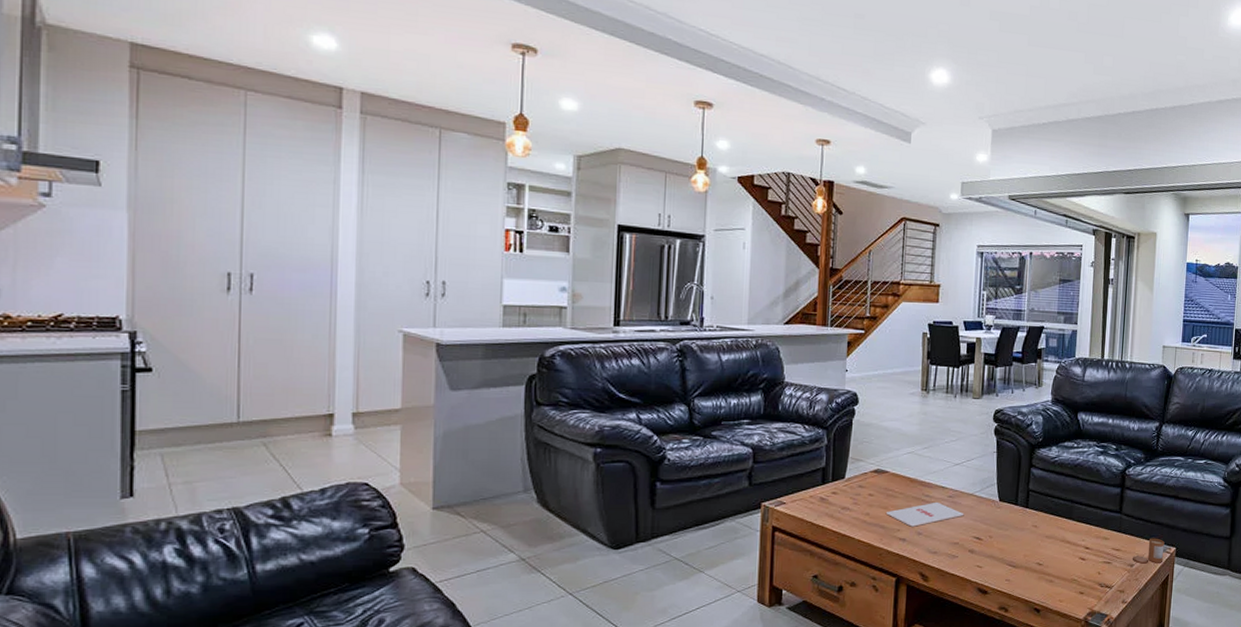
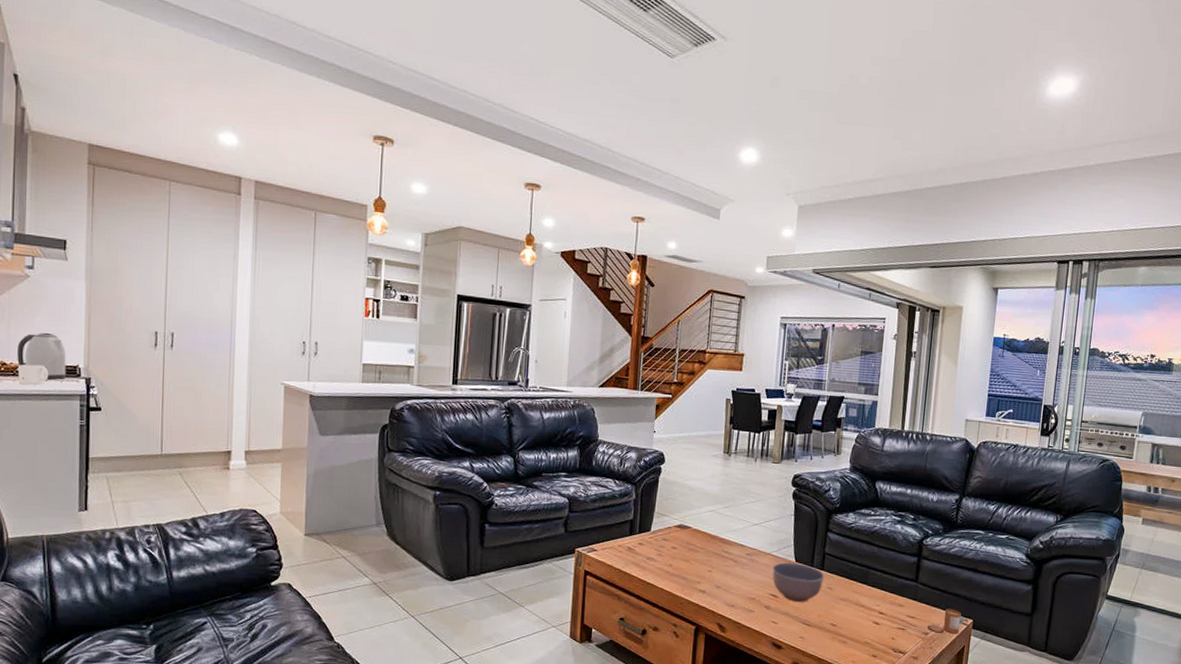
kettle: none [28,276,101,335] -> present [17,332,66,380]
mug: none [28,316,75,344] -> present [17,364,49,386]
magazine: present [885,501,964,527] -> none [687,558,761,581]
bowl: none [975,502,1029,543] -> present [772,562,825,602]

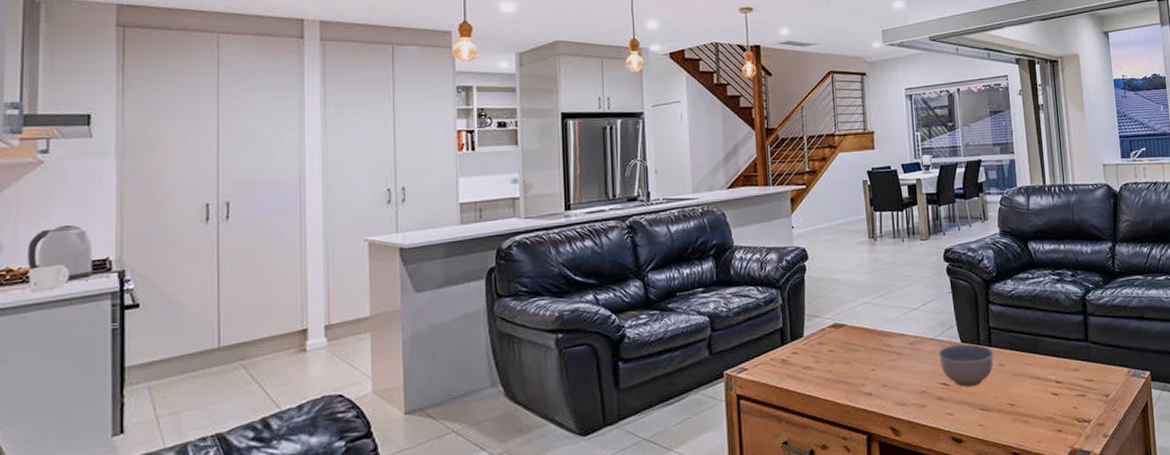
candle: present [928,608,962,634] -> none [1107,363,1139,393]

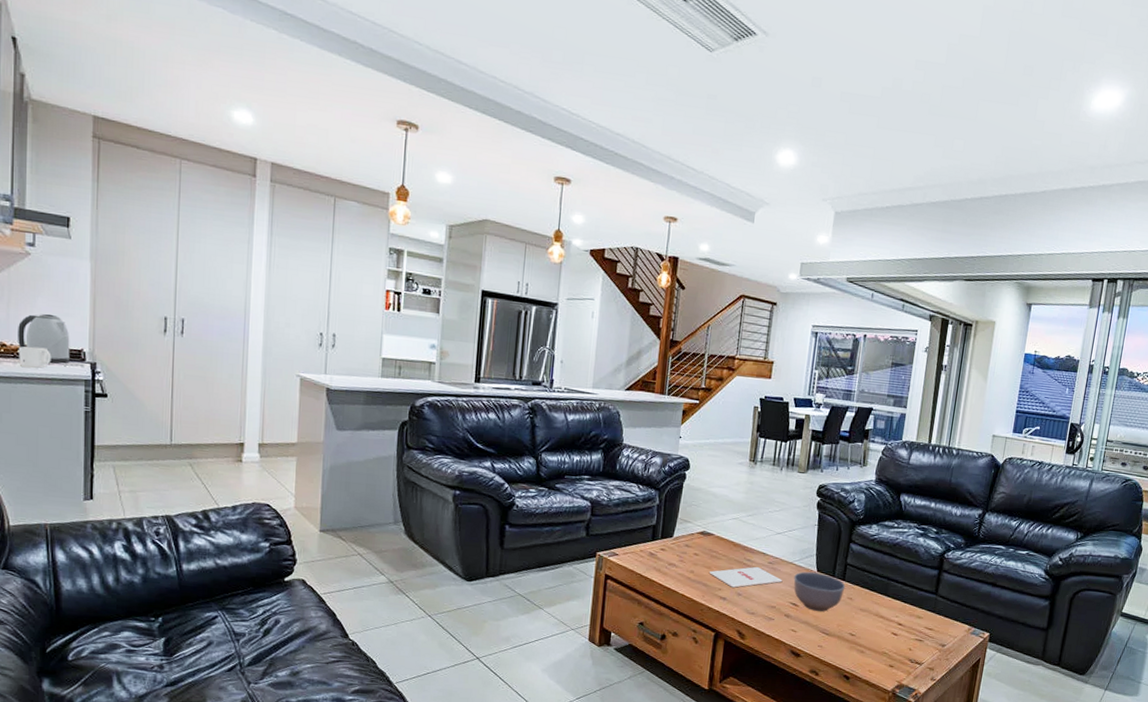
magazine: none [848,350,928,380] -> present [708,566,783,588]

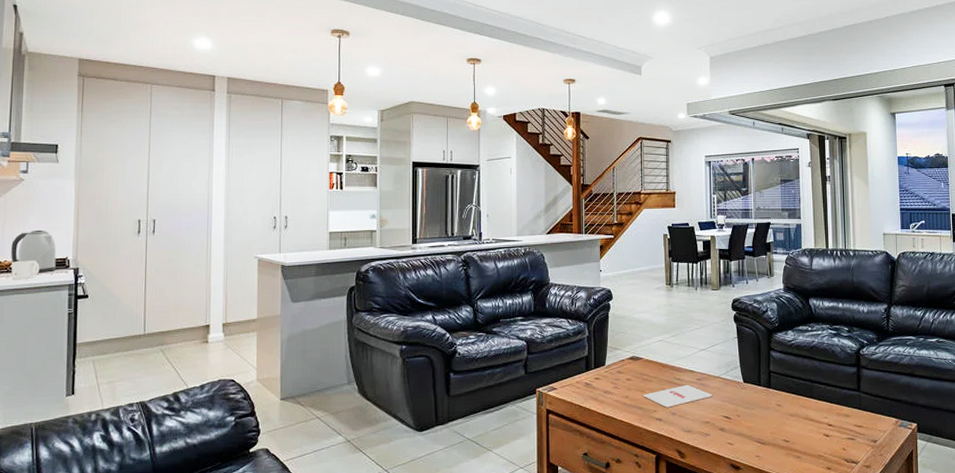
bowl: present [793,571,846,612] -> none [723,383,773,421]

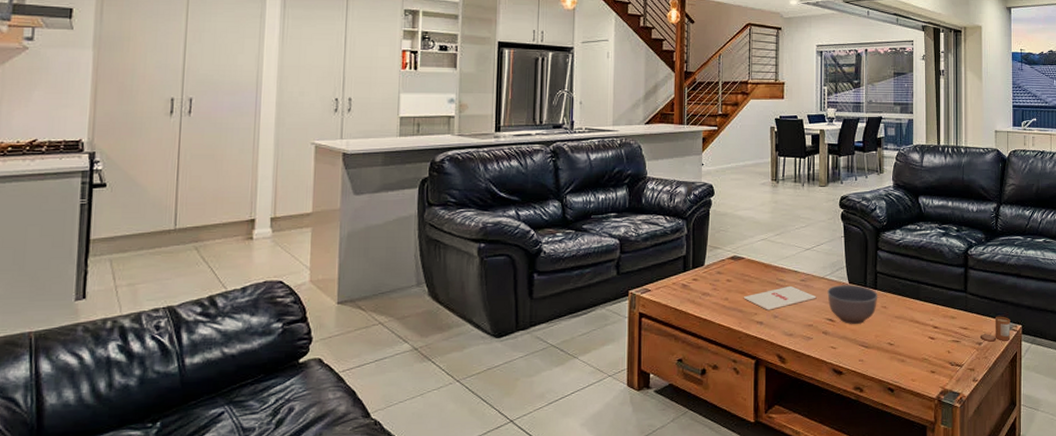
kettle: present [11,229,57,273] -> none [9,106,68,157]
mug: present [11,260,40,280] -> none [8,142,46,165]
bowl: none [723,383,773,421] -> present [827,285,878,324]
candle: none [875,414,906,440] -> present [981,316,1011,342]

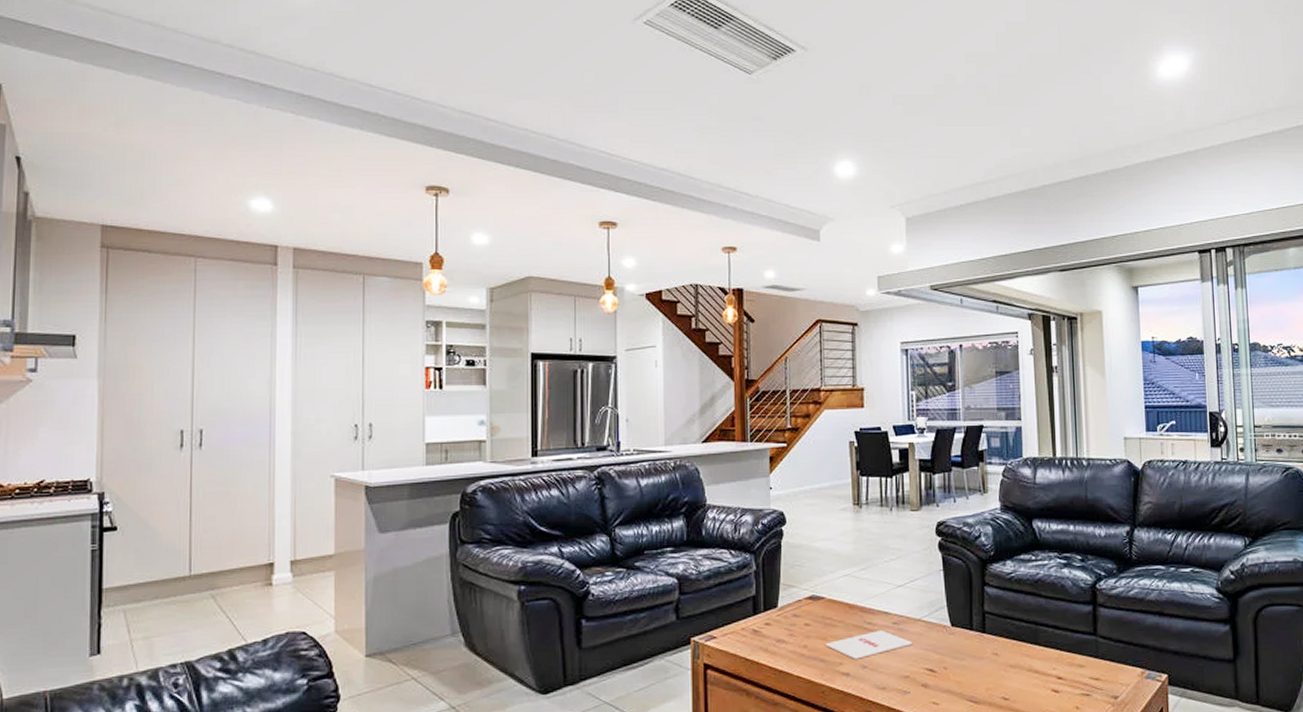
bowl: present [827,285,878,324] -> none [925,627,988,675]
candle: present [981,316,1011,342] -> none [1116,663,1154,695]

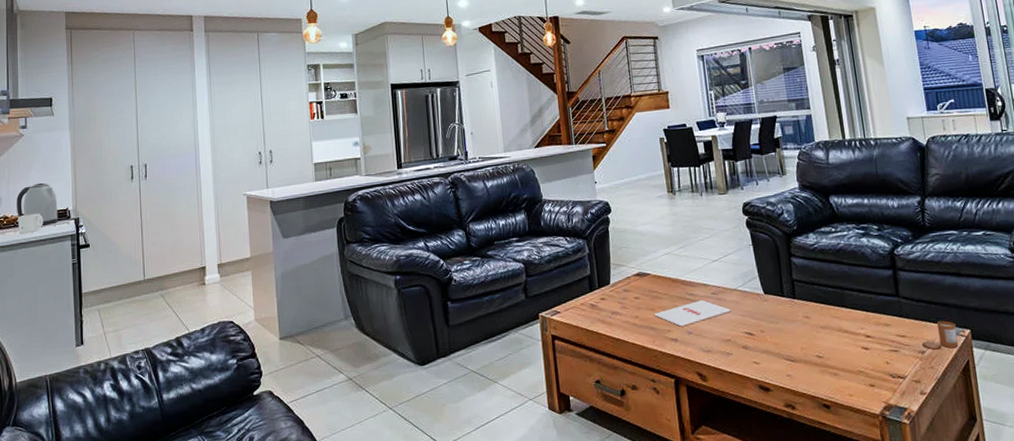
kettle: none [16,444,75,499] -> present [17,182,58,226]
mug: none [16,483,54,509] -> present [17,213,44,235]
candle: none [1116,663,1154,695] -> present [922,320,958,350]

